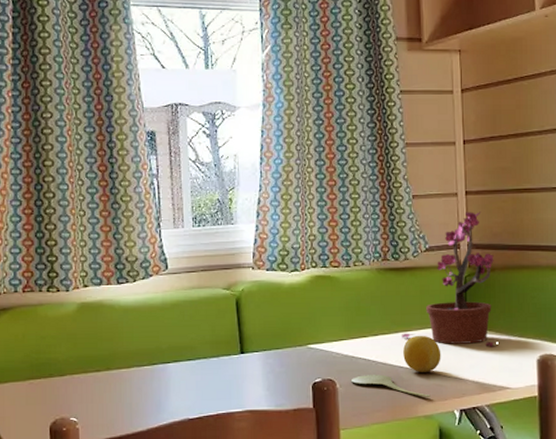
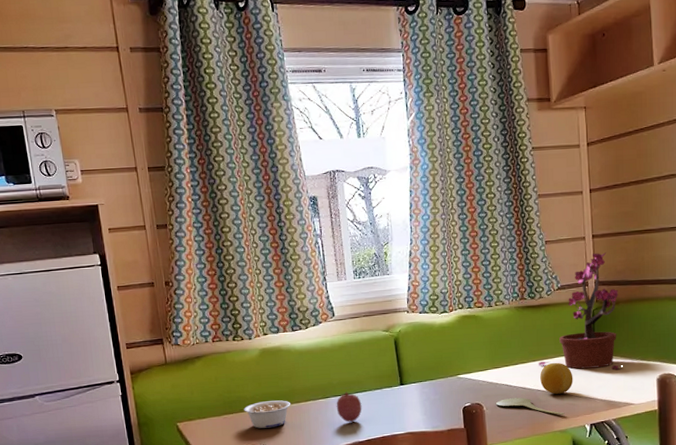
legume: none [54,365,110,398] -> present [244,400,290,429]
fruit: none [164,358,194,395] -> present [336,391,362,422]

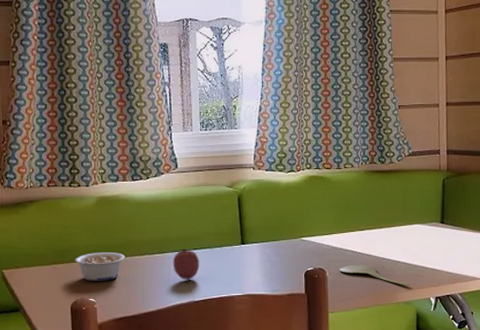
potted plant: present [539,252,621,370] -> none [386,121,470,242]
fruit: present [540,362,573,394] -> none [386,230,420,264]

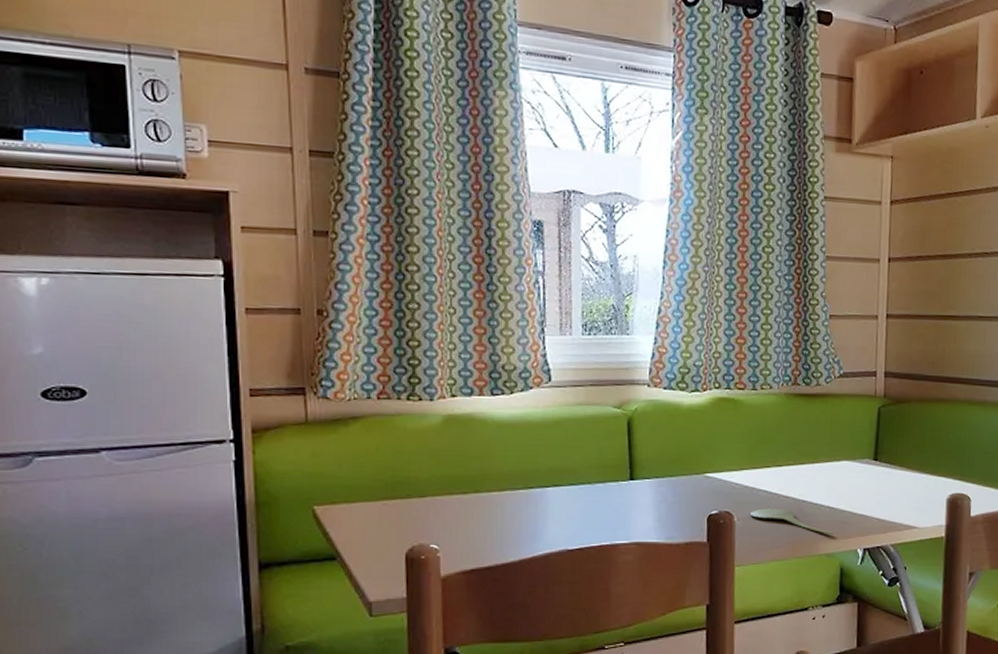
legume: present [75,252,125,281] -> none [412,486,479,522]
fruit: present [173,247,200,280] -> none [541,482,576,523]

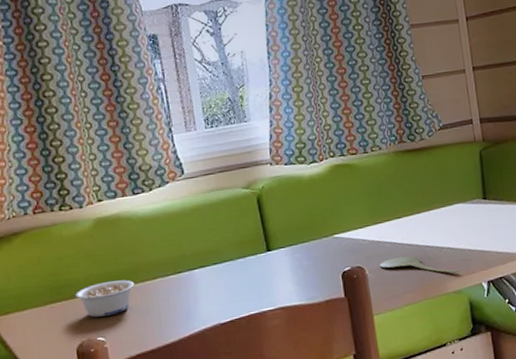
legume: none [412,486,479,522] -> present [75,280,134,318]

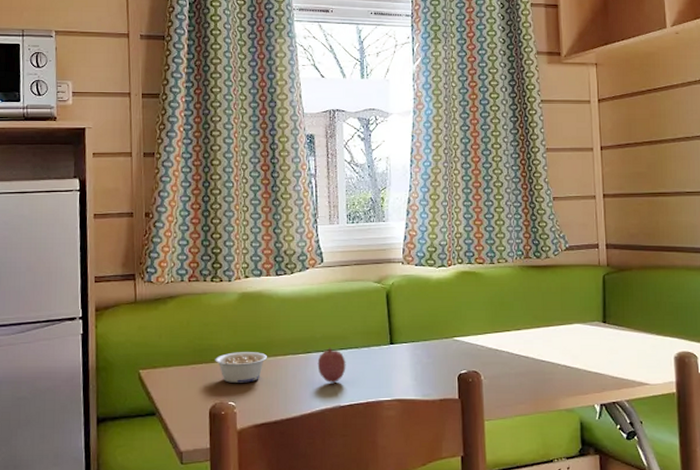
fruit: none [190,263,223,301] -> present [317,347,346,383]
spoon: present [379,256,458,274] -> none [494,368,572,391]

